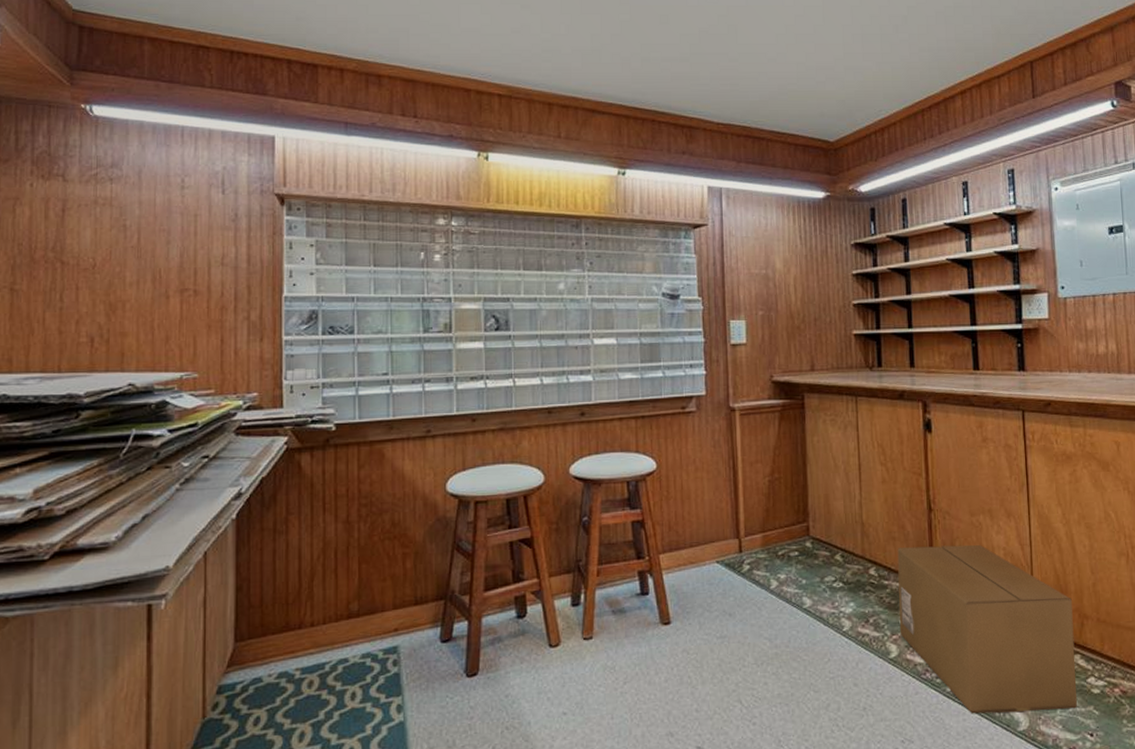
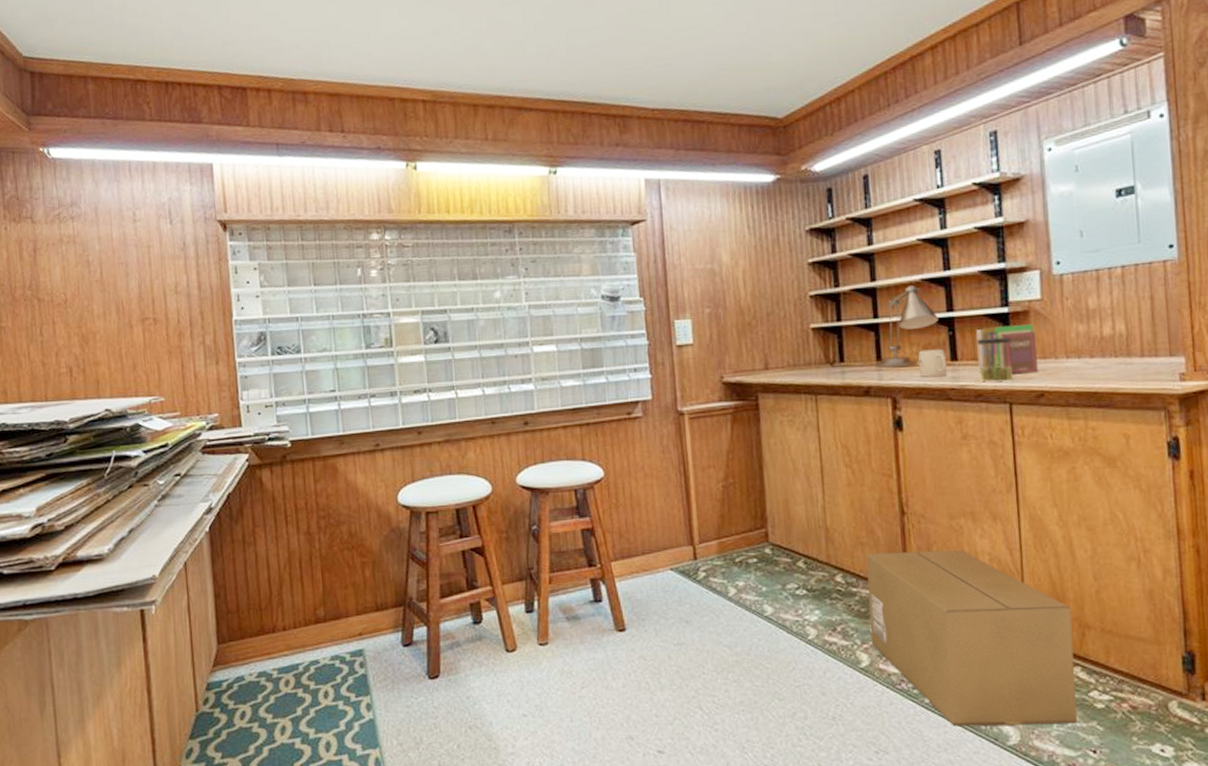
desk lamp: none [908,300,964,375] -> present [874,286,939,368]
mug: none [945,358,970,385] -> present [917,348,947,378]
books: none [995,340,1047,385] -> present [976,324,1039,375]
jar: none [995,351,1025,390] -> present [977,337,1012,382]

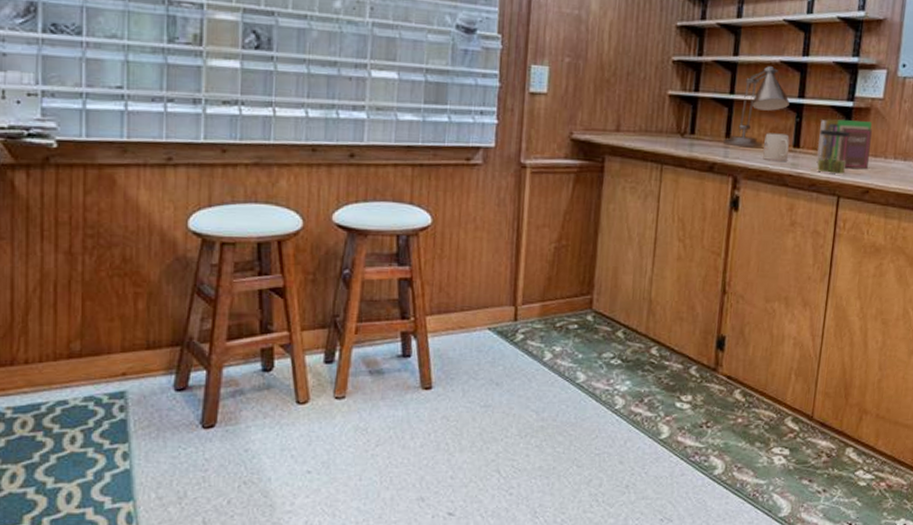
box: present [866,549,1077,727] -> none [674,329,855,499]

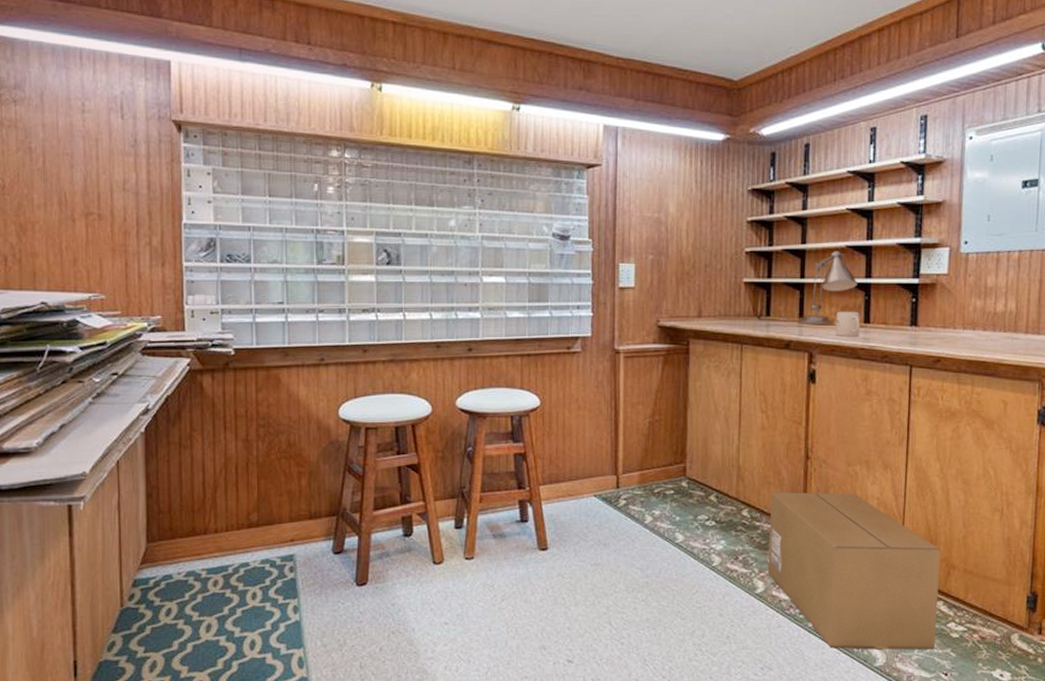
box: none [674,329,855,499] -> present [767,492,941,650]
books: present [816,119,872,170] -> none [887,295,939,340]
jar: present [817,129,850,174] -> none [888,305,918,345]

